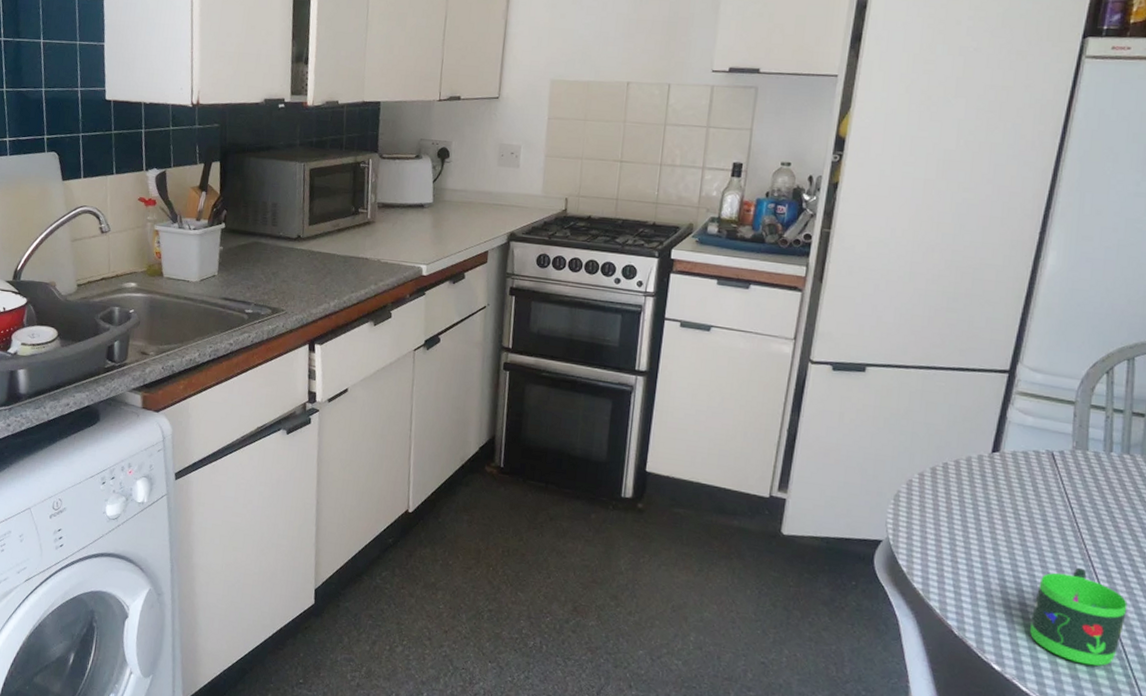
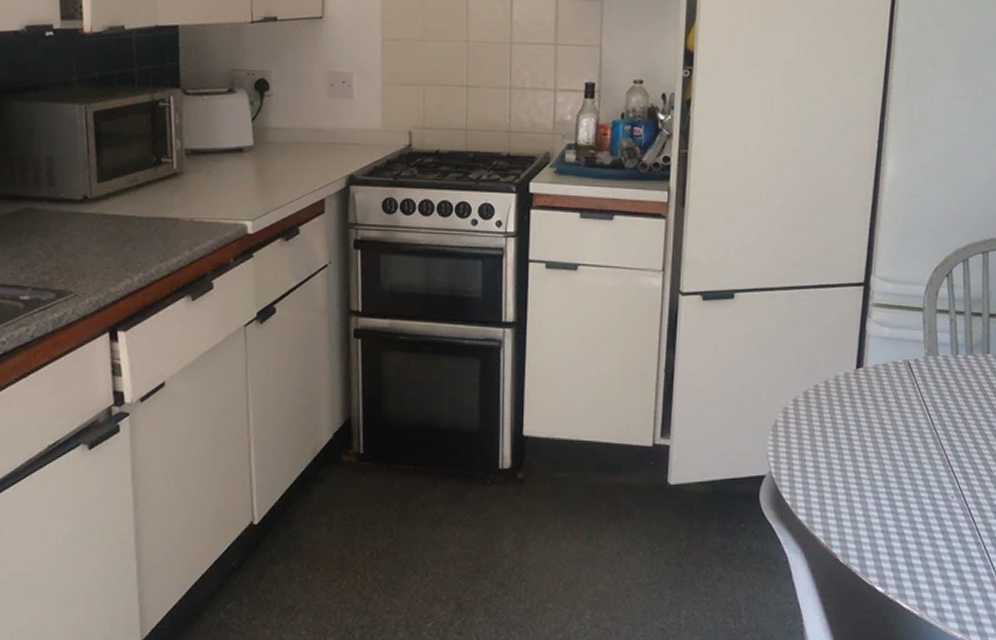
mug: present [1030,567,1128,666] -> none [906,474,985,571]

